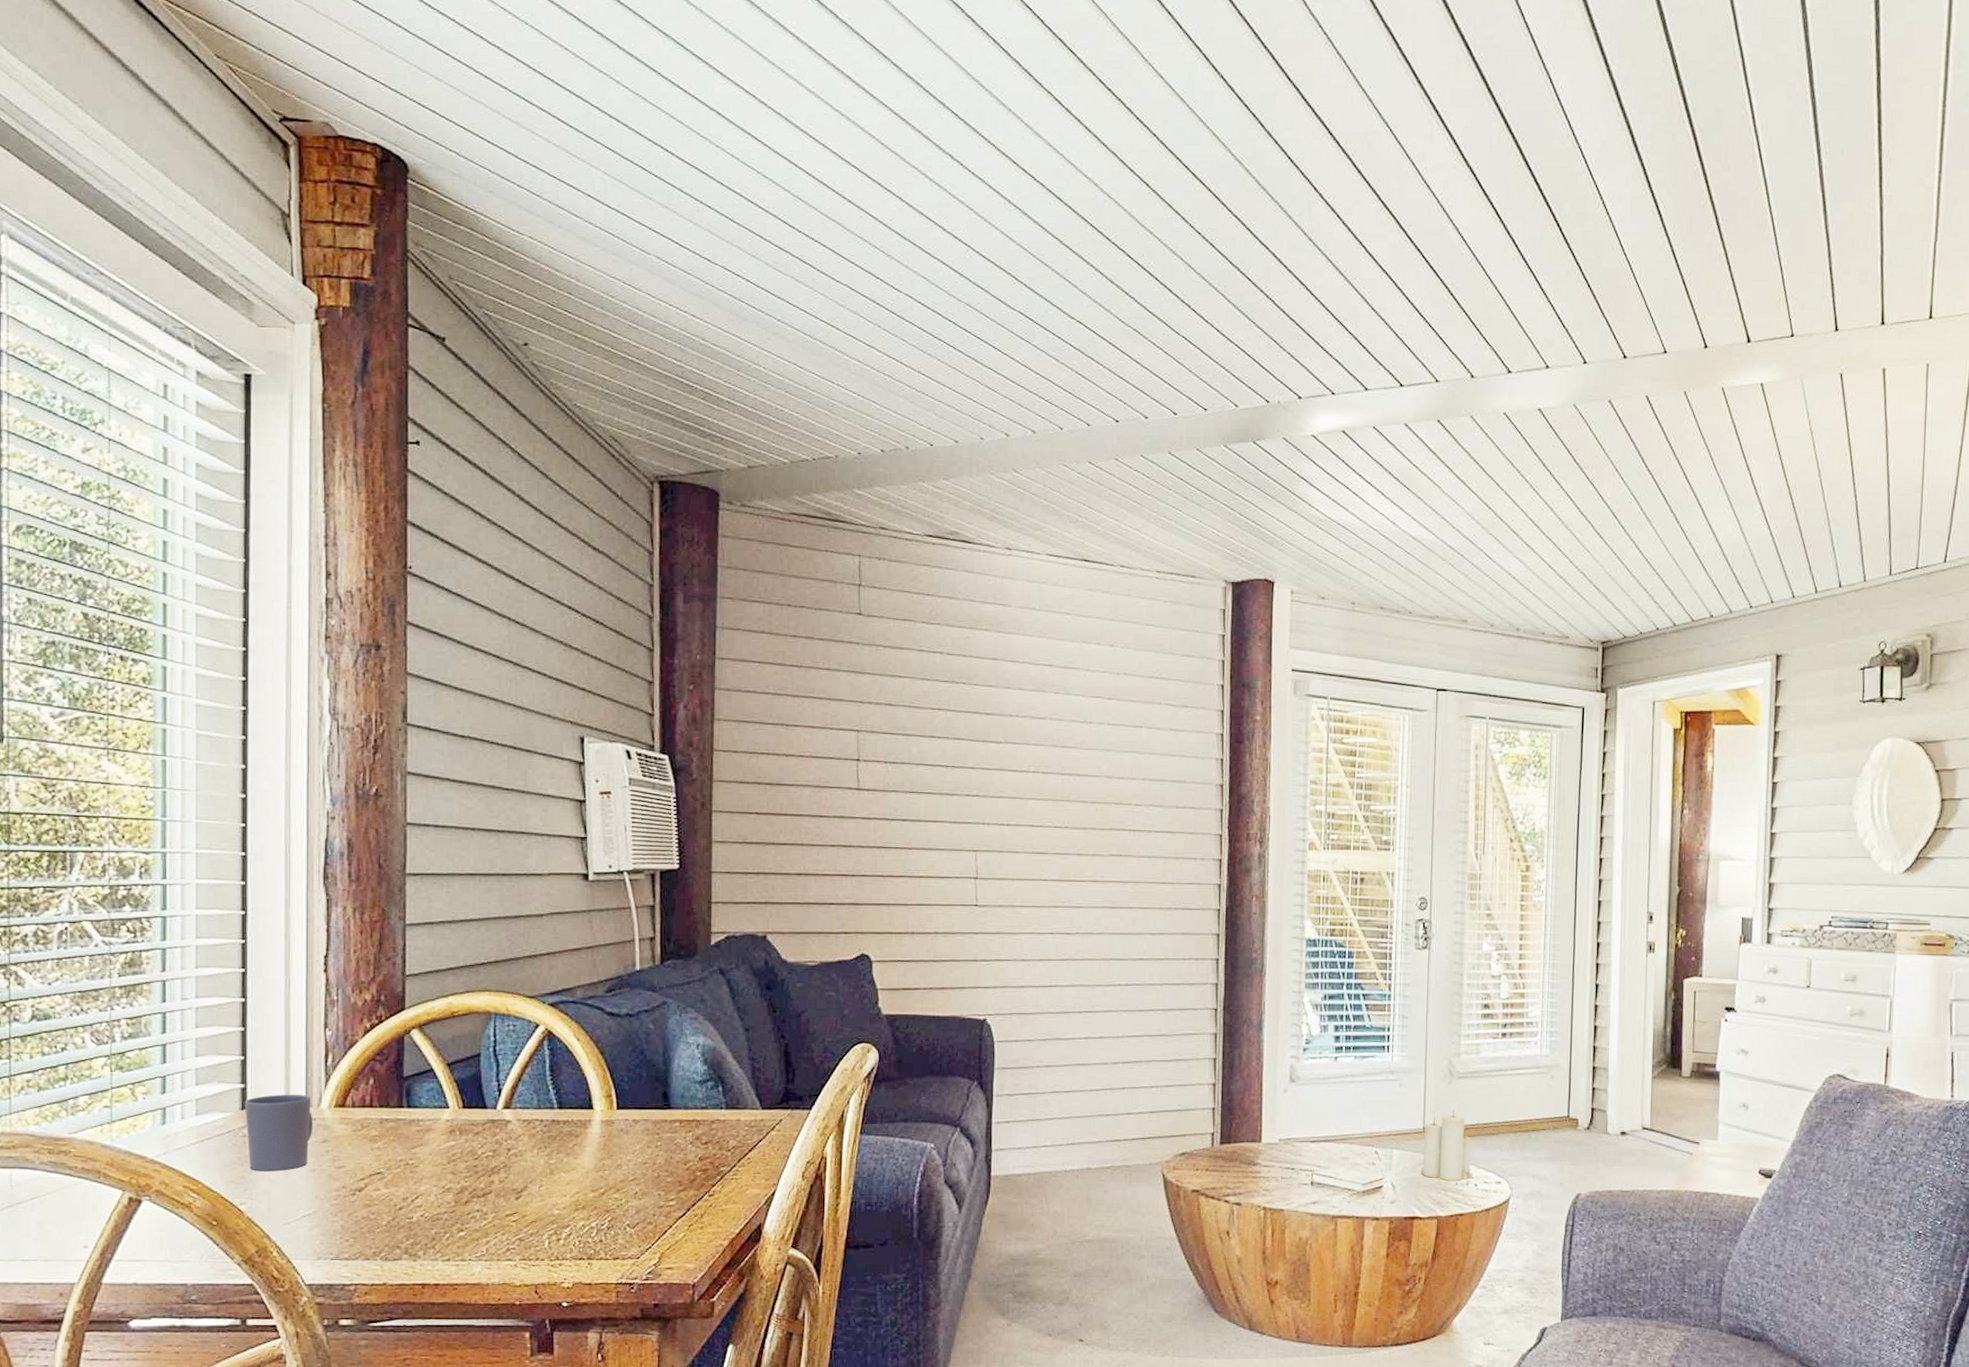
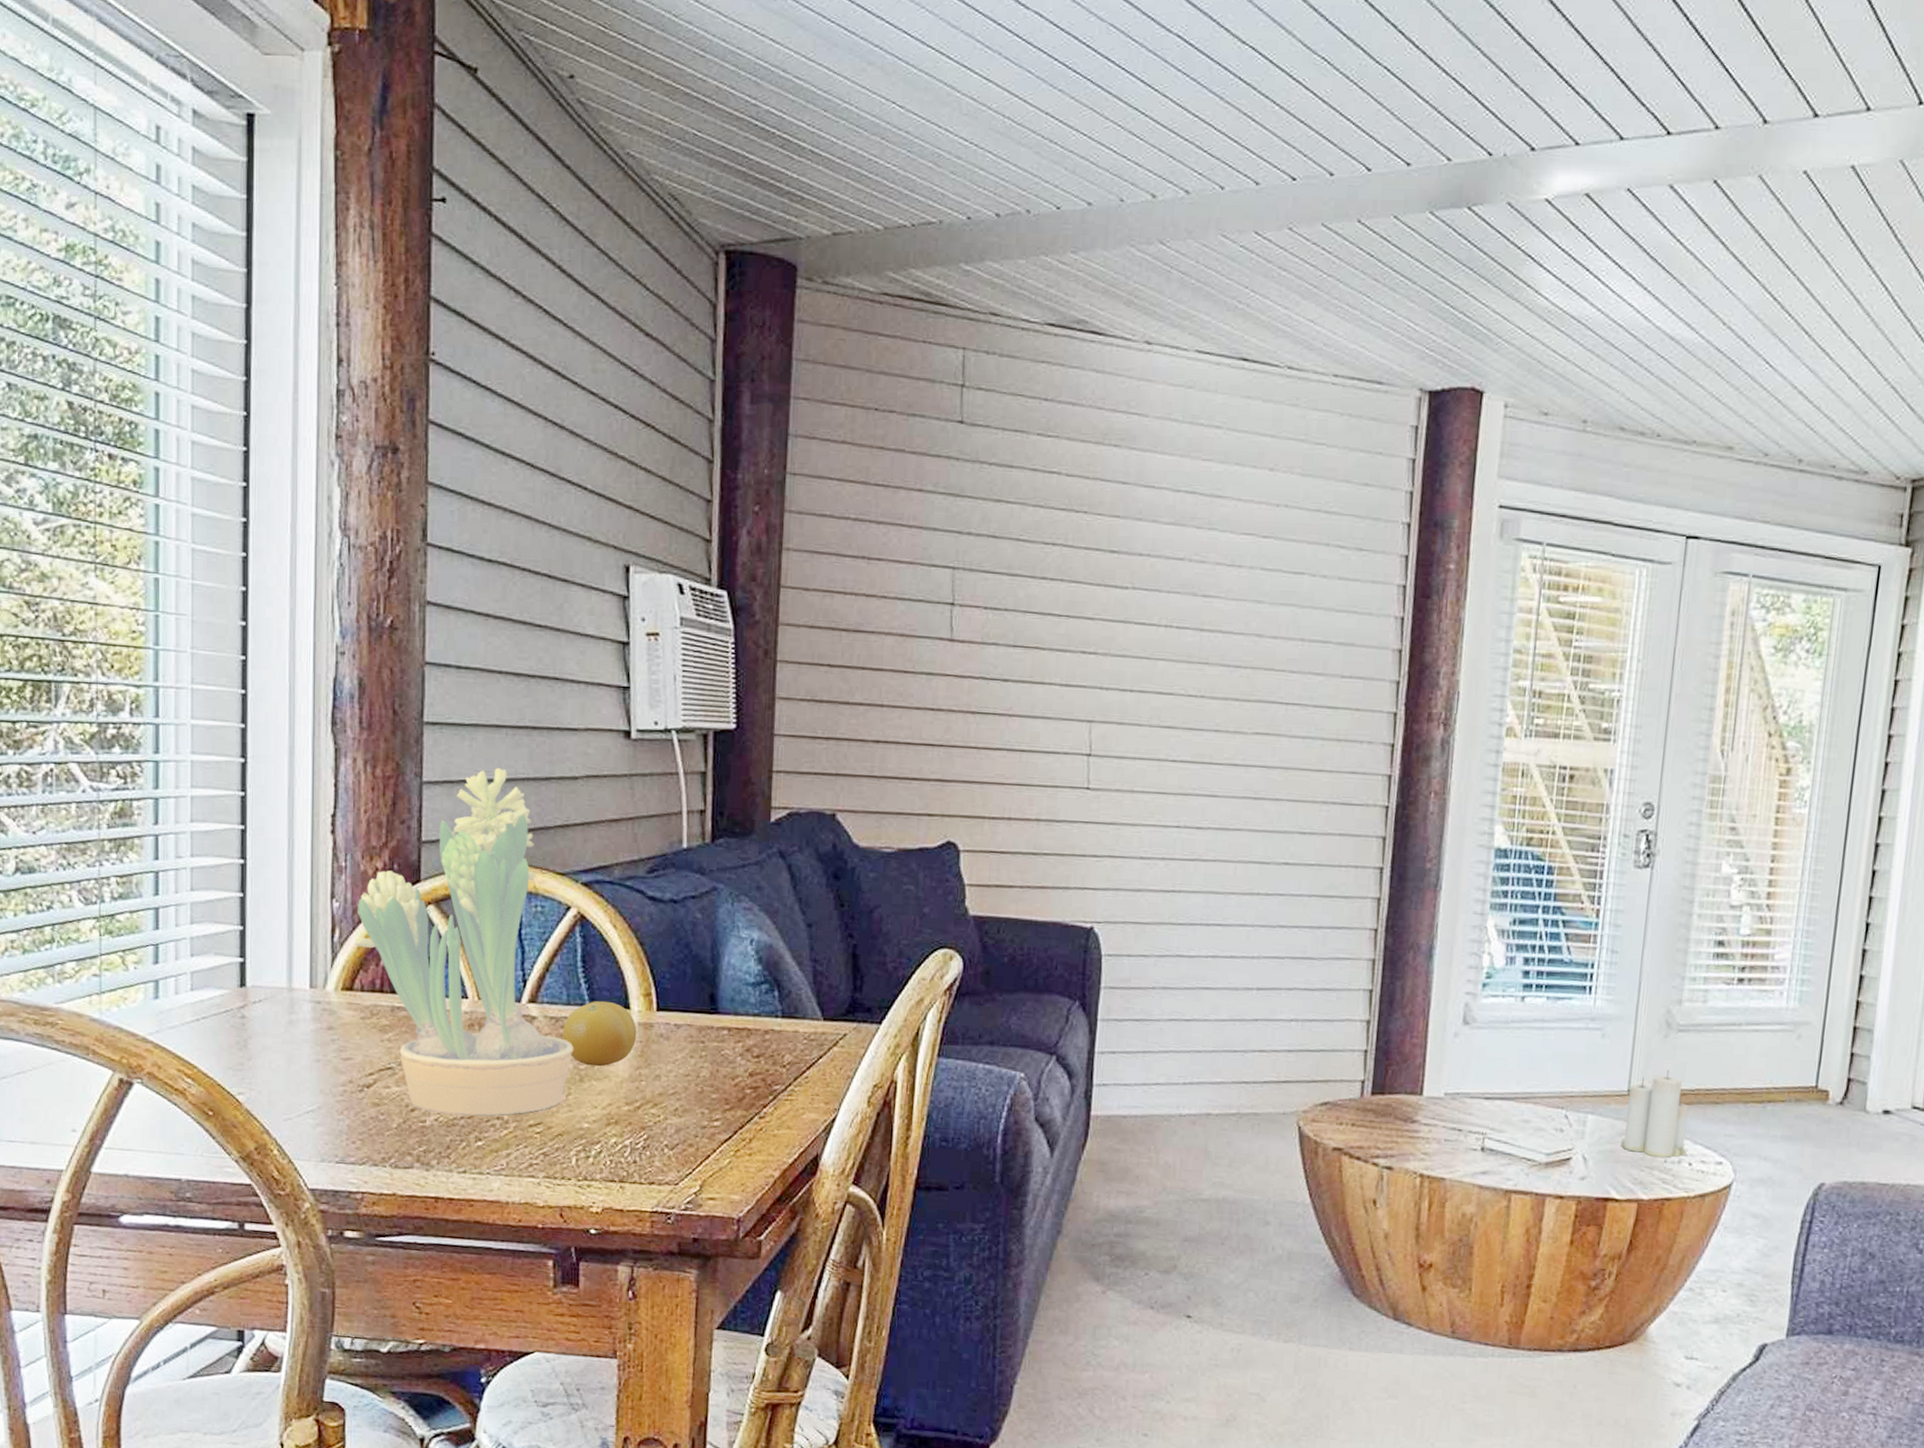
mug: present [244,1094,313,1172] -> none [243,972,318,1060]
potted flower: none [346,909,544,1211] -> present [355,767,574,1116]
fruit: none [534,1103,600,1160] -> present [563,1000,637,1067]

